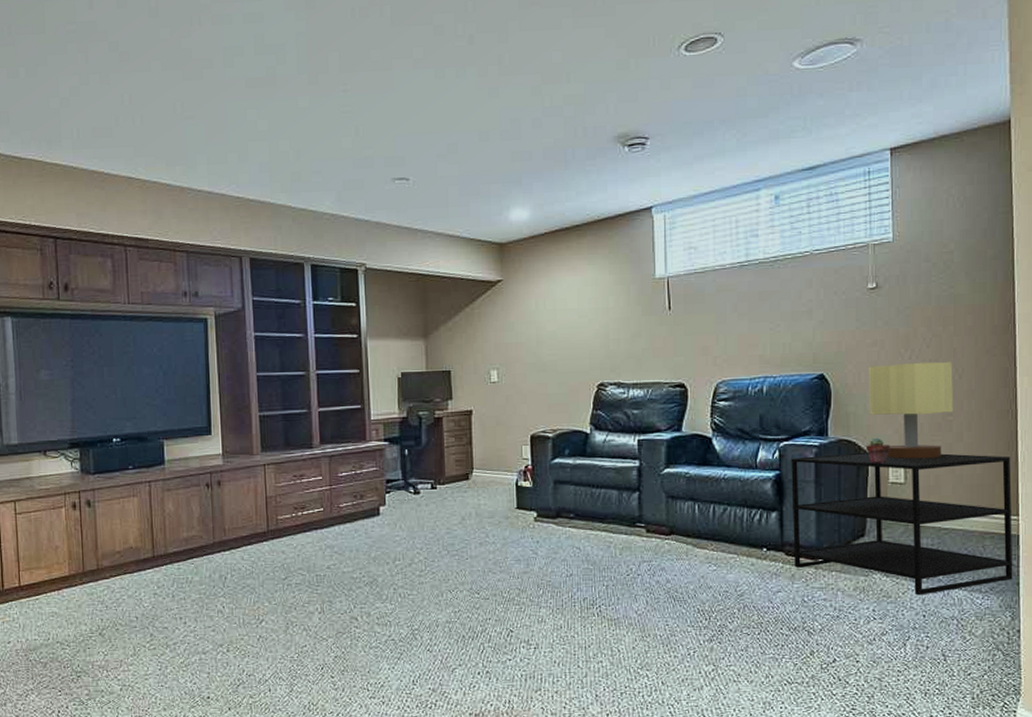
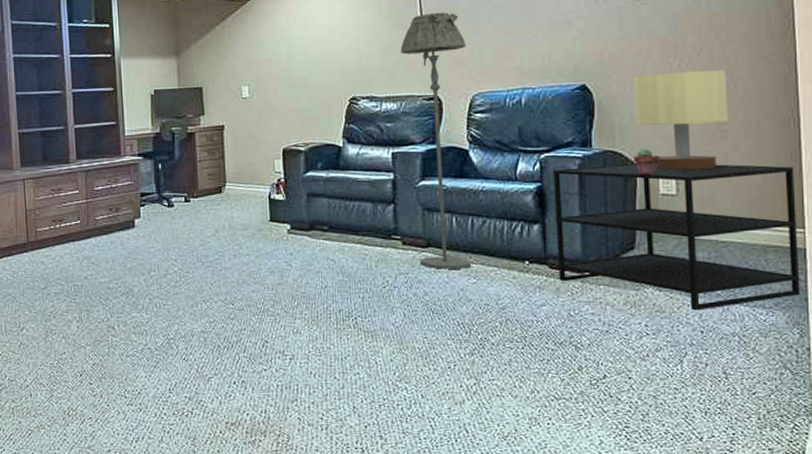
floor lamp: none [648,299,712,557] -> present [400,12,472,269]

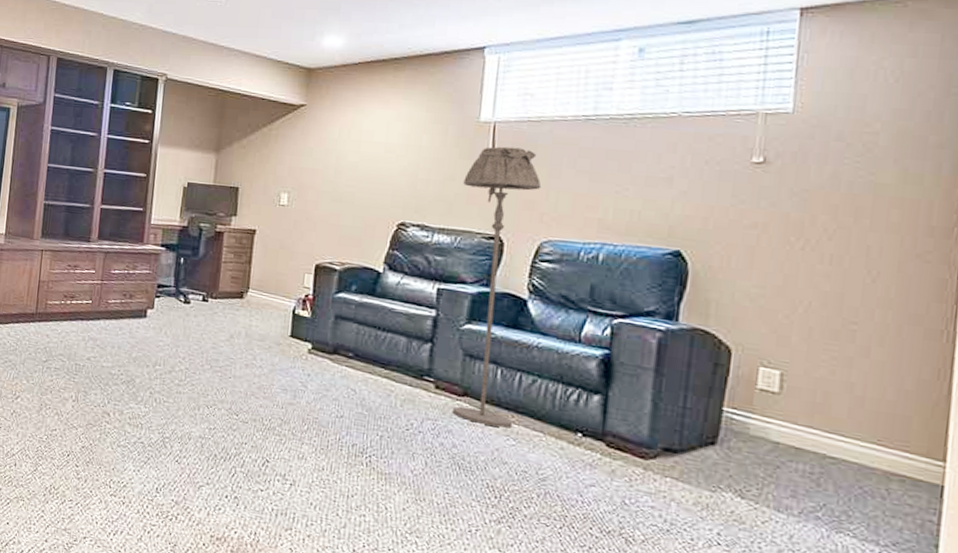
side table: present [553,163,801,311] -> none [616,339,940,540]
table lamp: present [633,69,729,170] -> none [738,250,864,372]
potted succulent: present [634,149,660,176] -> none [729,334,764,366]

